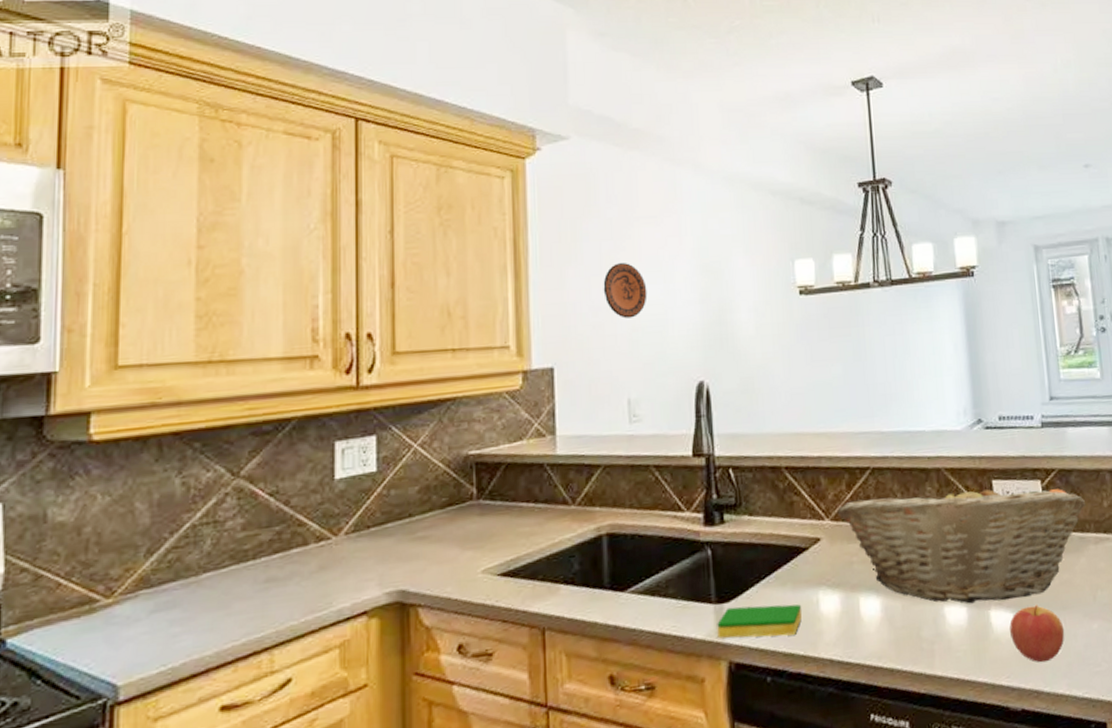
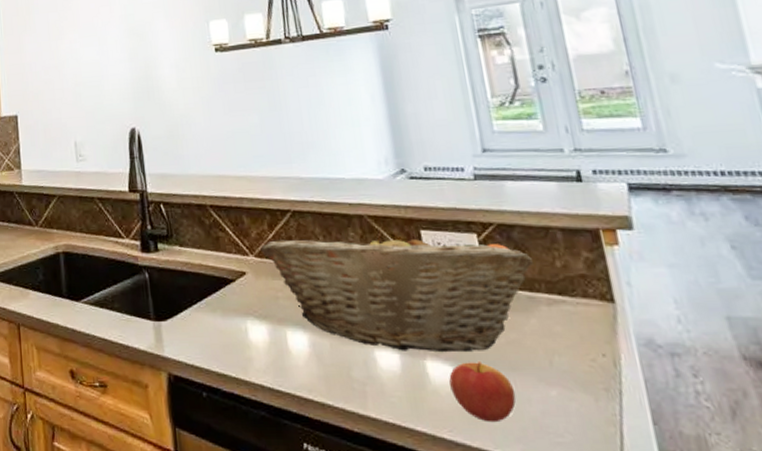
decorative plate: present [603,263,648,319] -> none [51,30,86,76]
dish sponge: present [717,604,802,639] -> none [156,325,232,357]

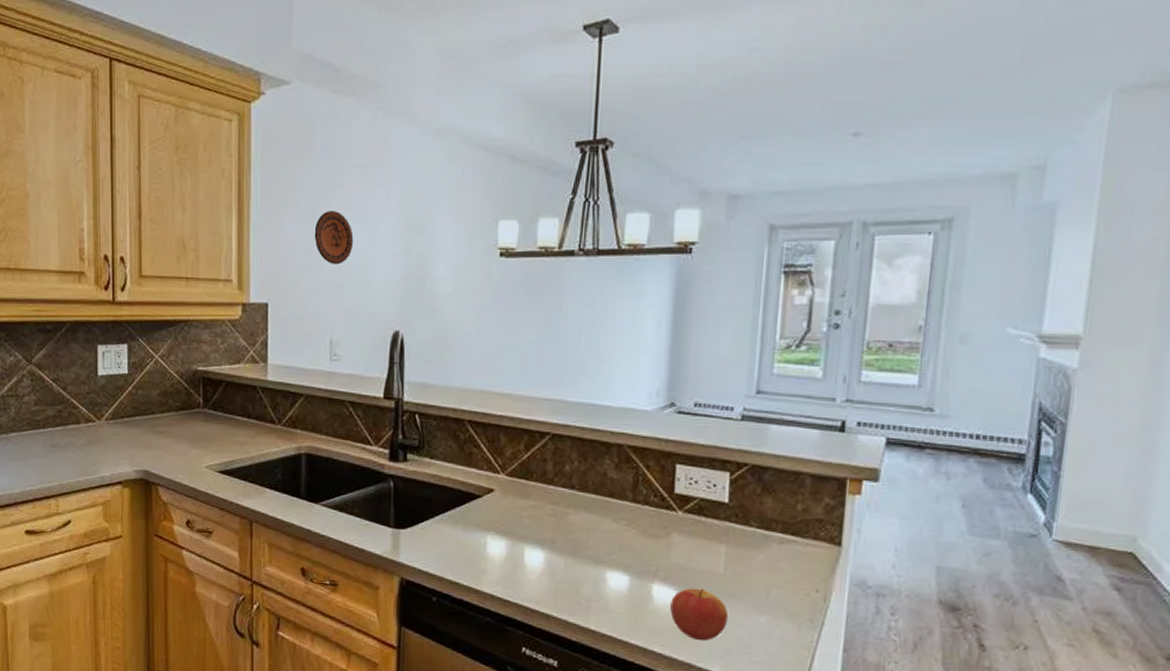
decorative plate: none [51,30,86,76] -> present [314,211,354,265]
fruit basket: present [260,228,534,353] -> none [513,458,777,580]

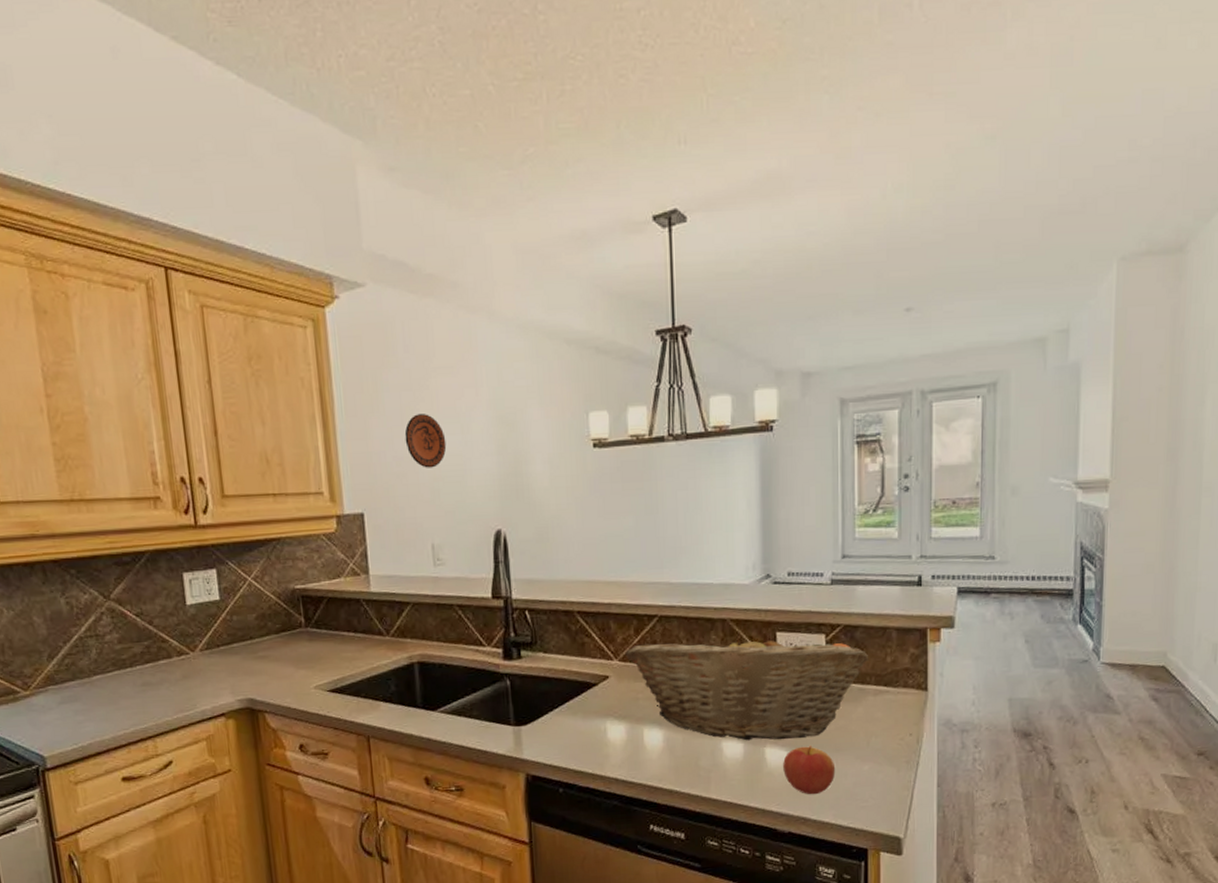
fruit basket: none [513,458,777,580] -> present [625,631,869,741]

